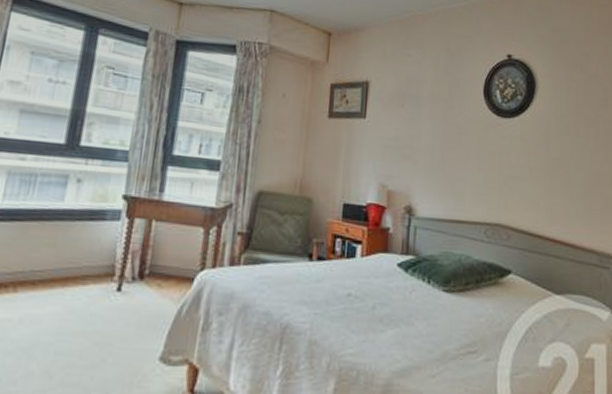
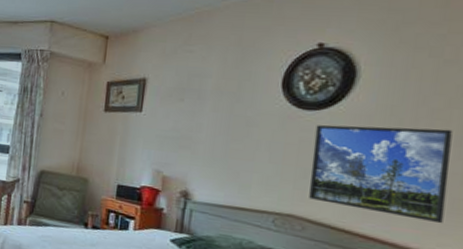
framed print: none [510,132,602,222] -> present [309,125,453,224]

